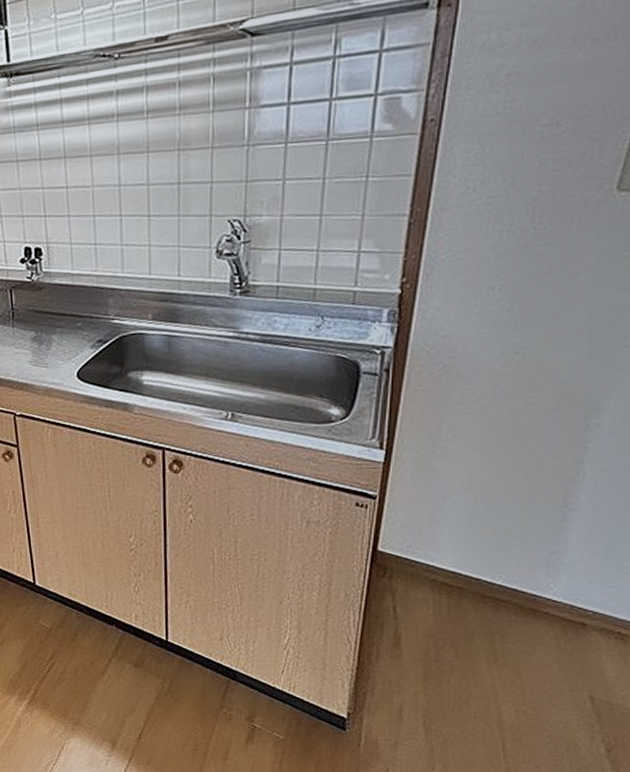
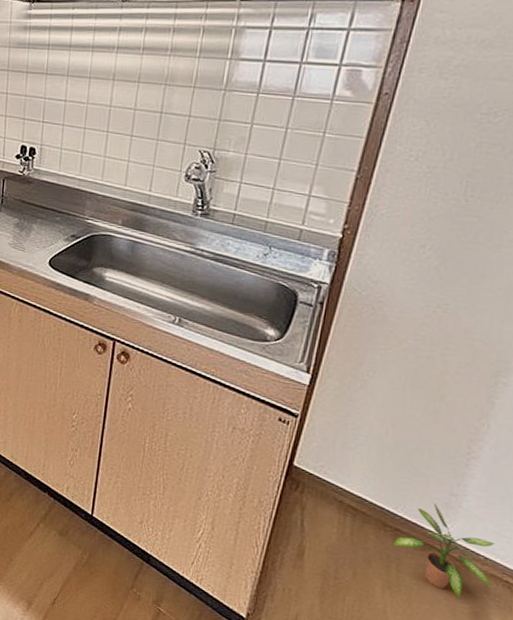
potted plant: none [495,565,604,659] -> present [394,503,495,599]

